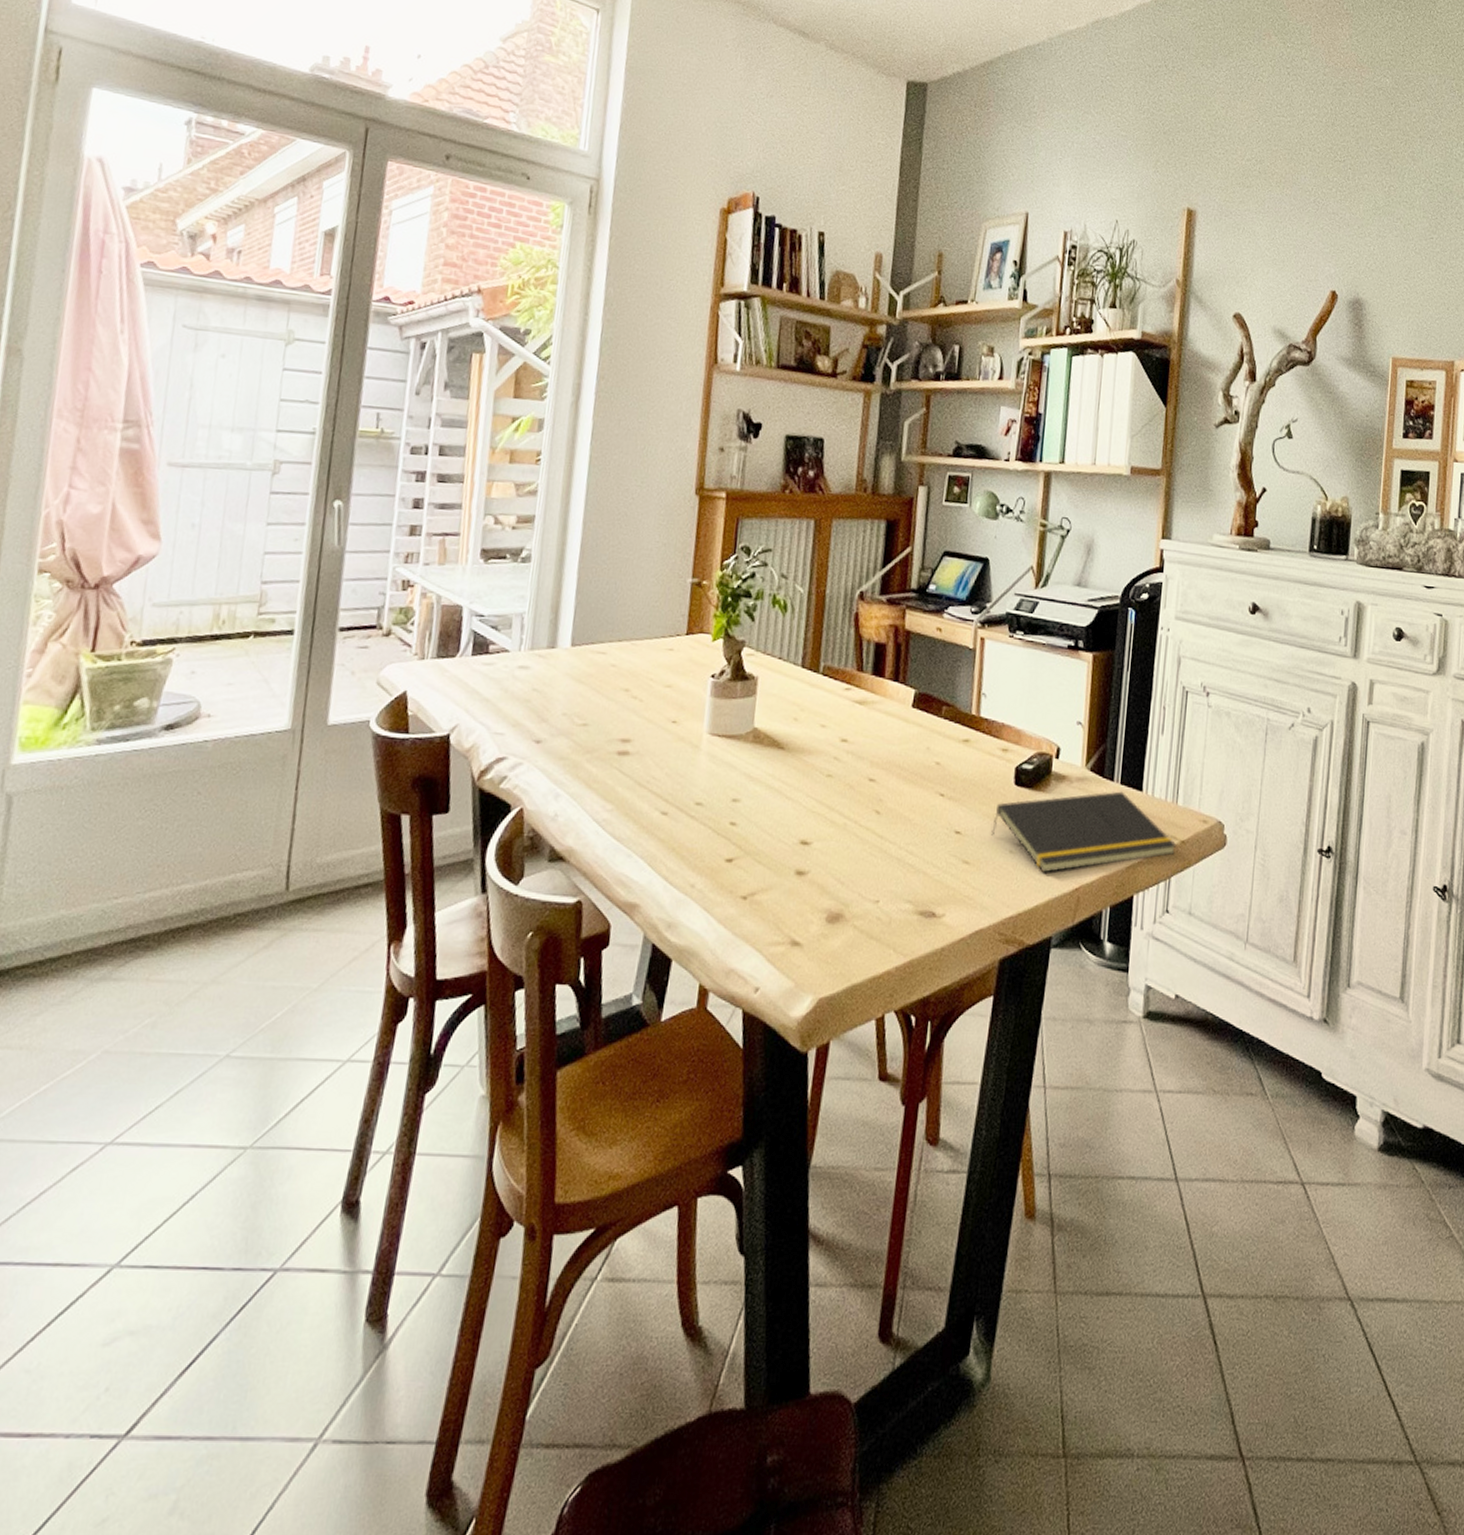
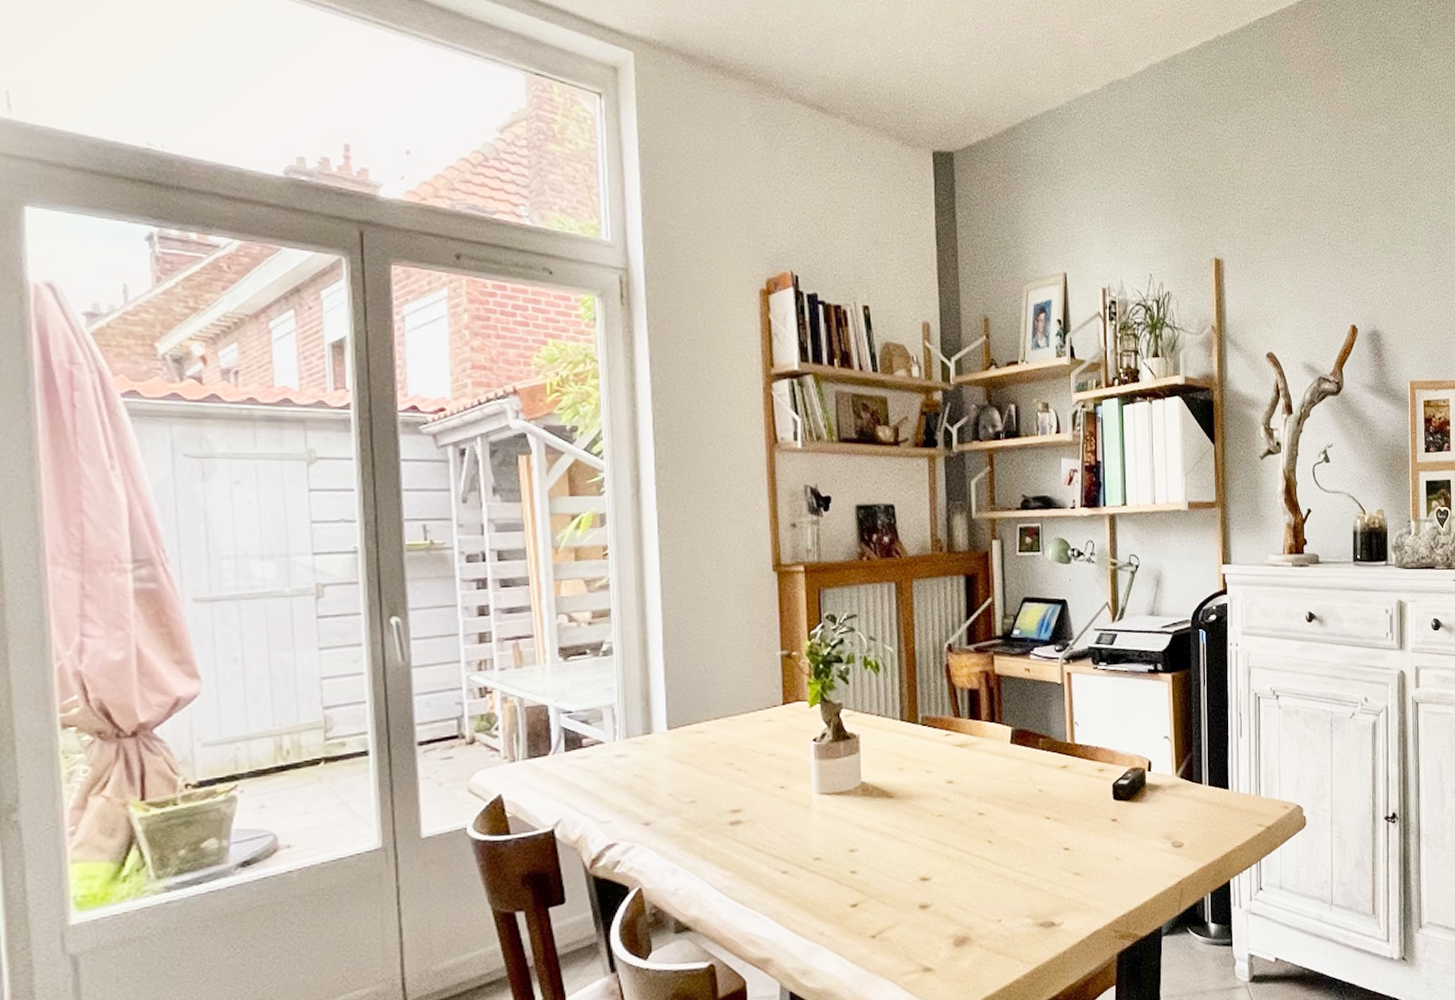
notepad: present [991,791,1177,873] -> none [1097,792,1264,873]

